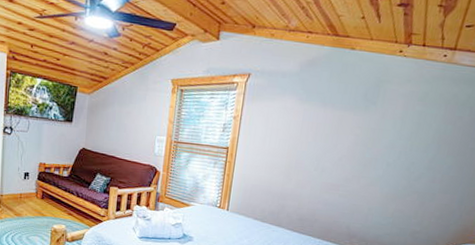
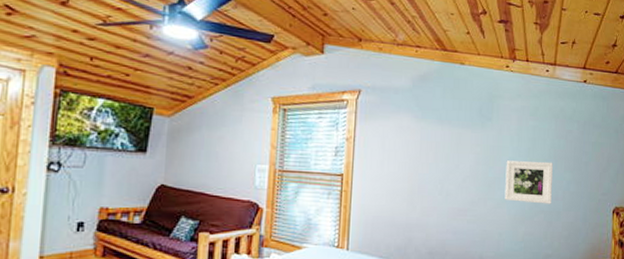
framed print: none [379,143,436,186] -> present [504,160,553,204]

